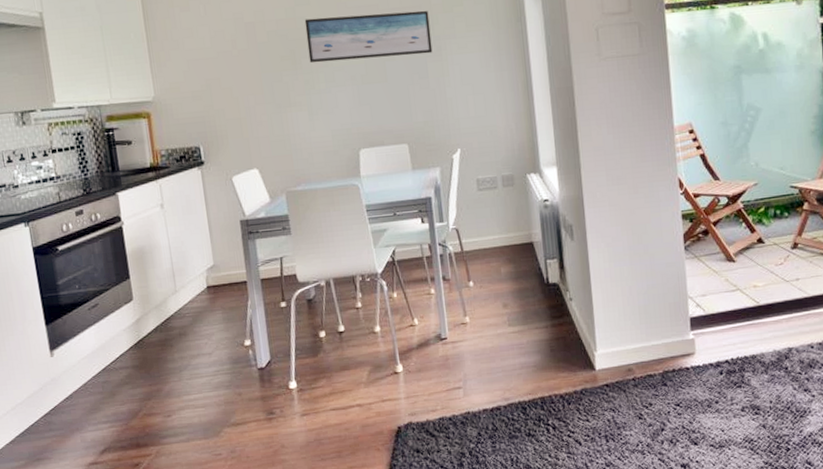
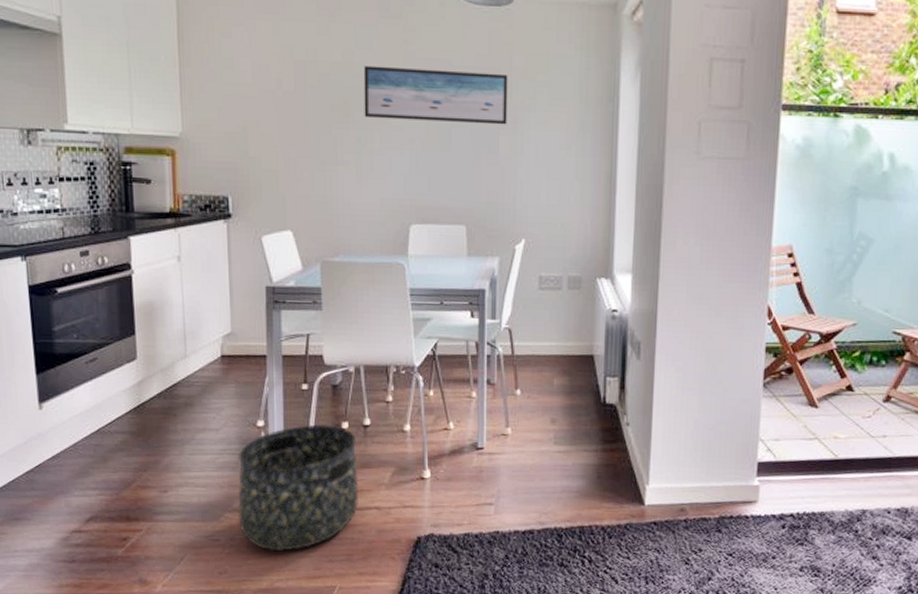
basket: none [230,335,343,458] -> present [237,424,359,552]

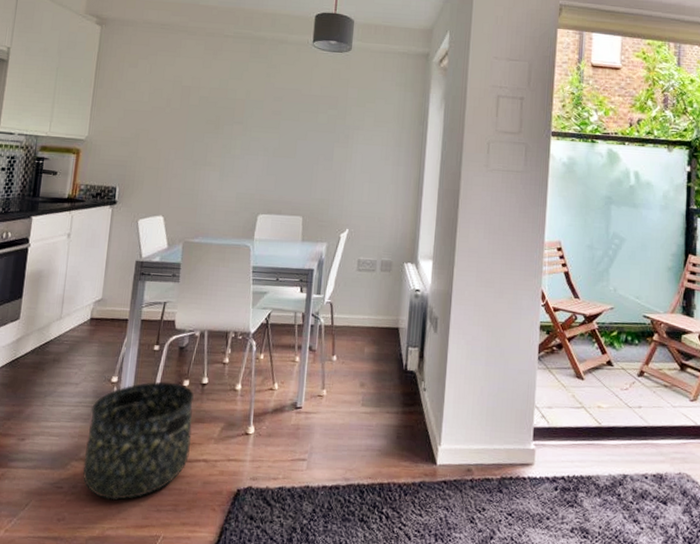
wall art: present [363,65,508,125] -> none [231,91,344,140]

